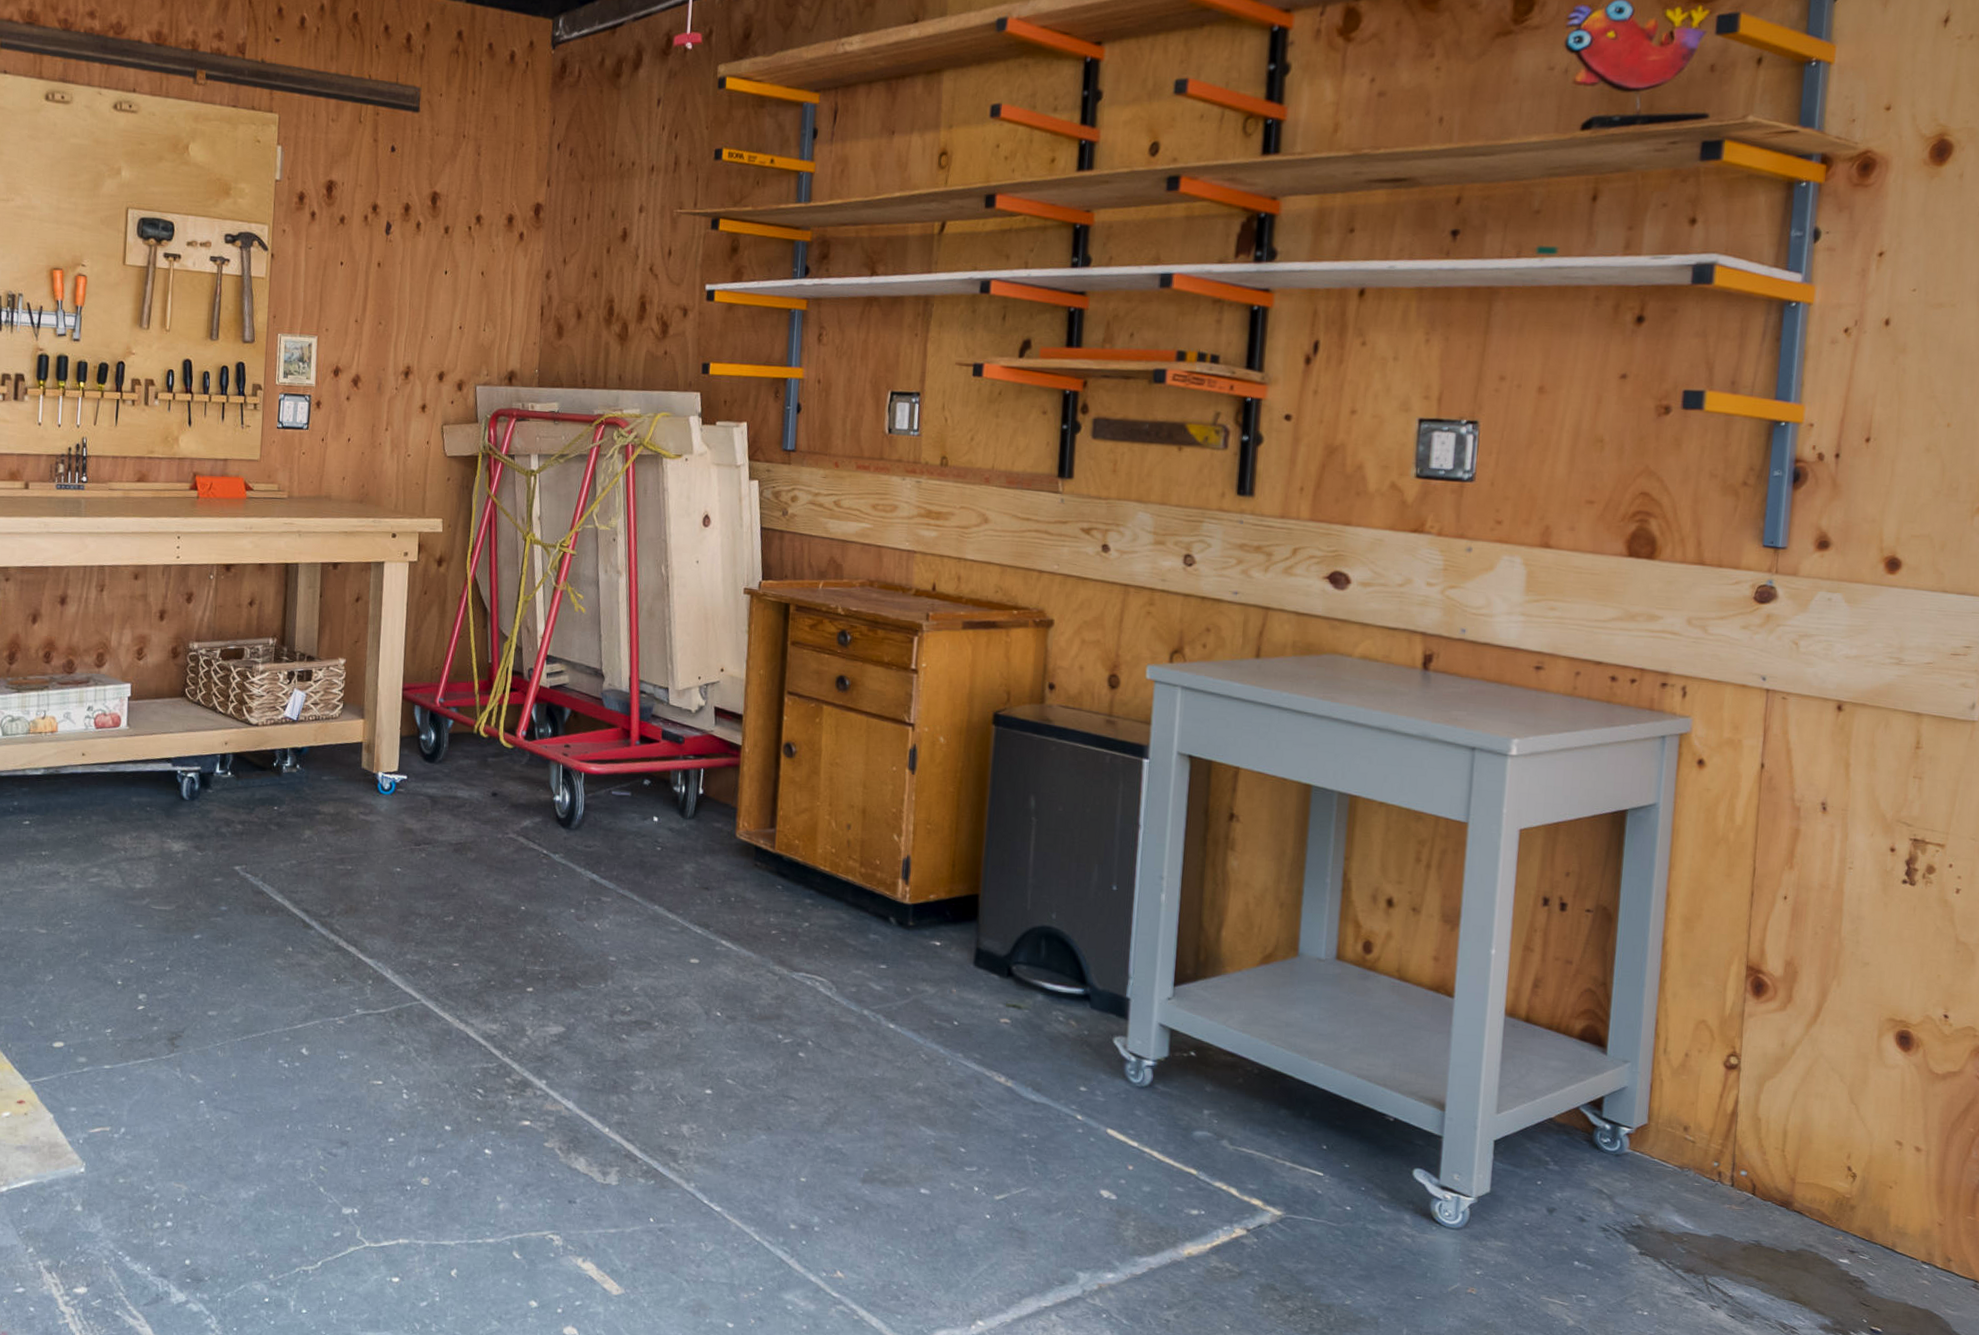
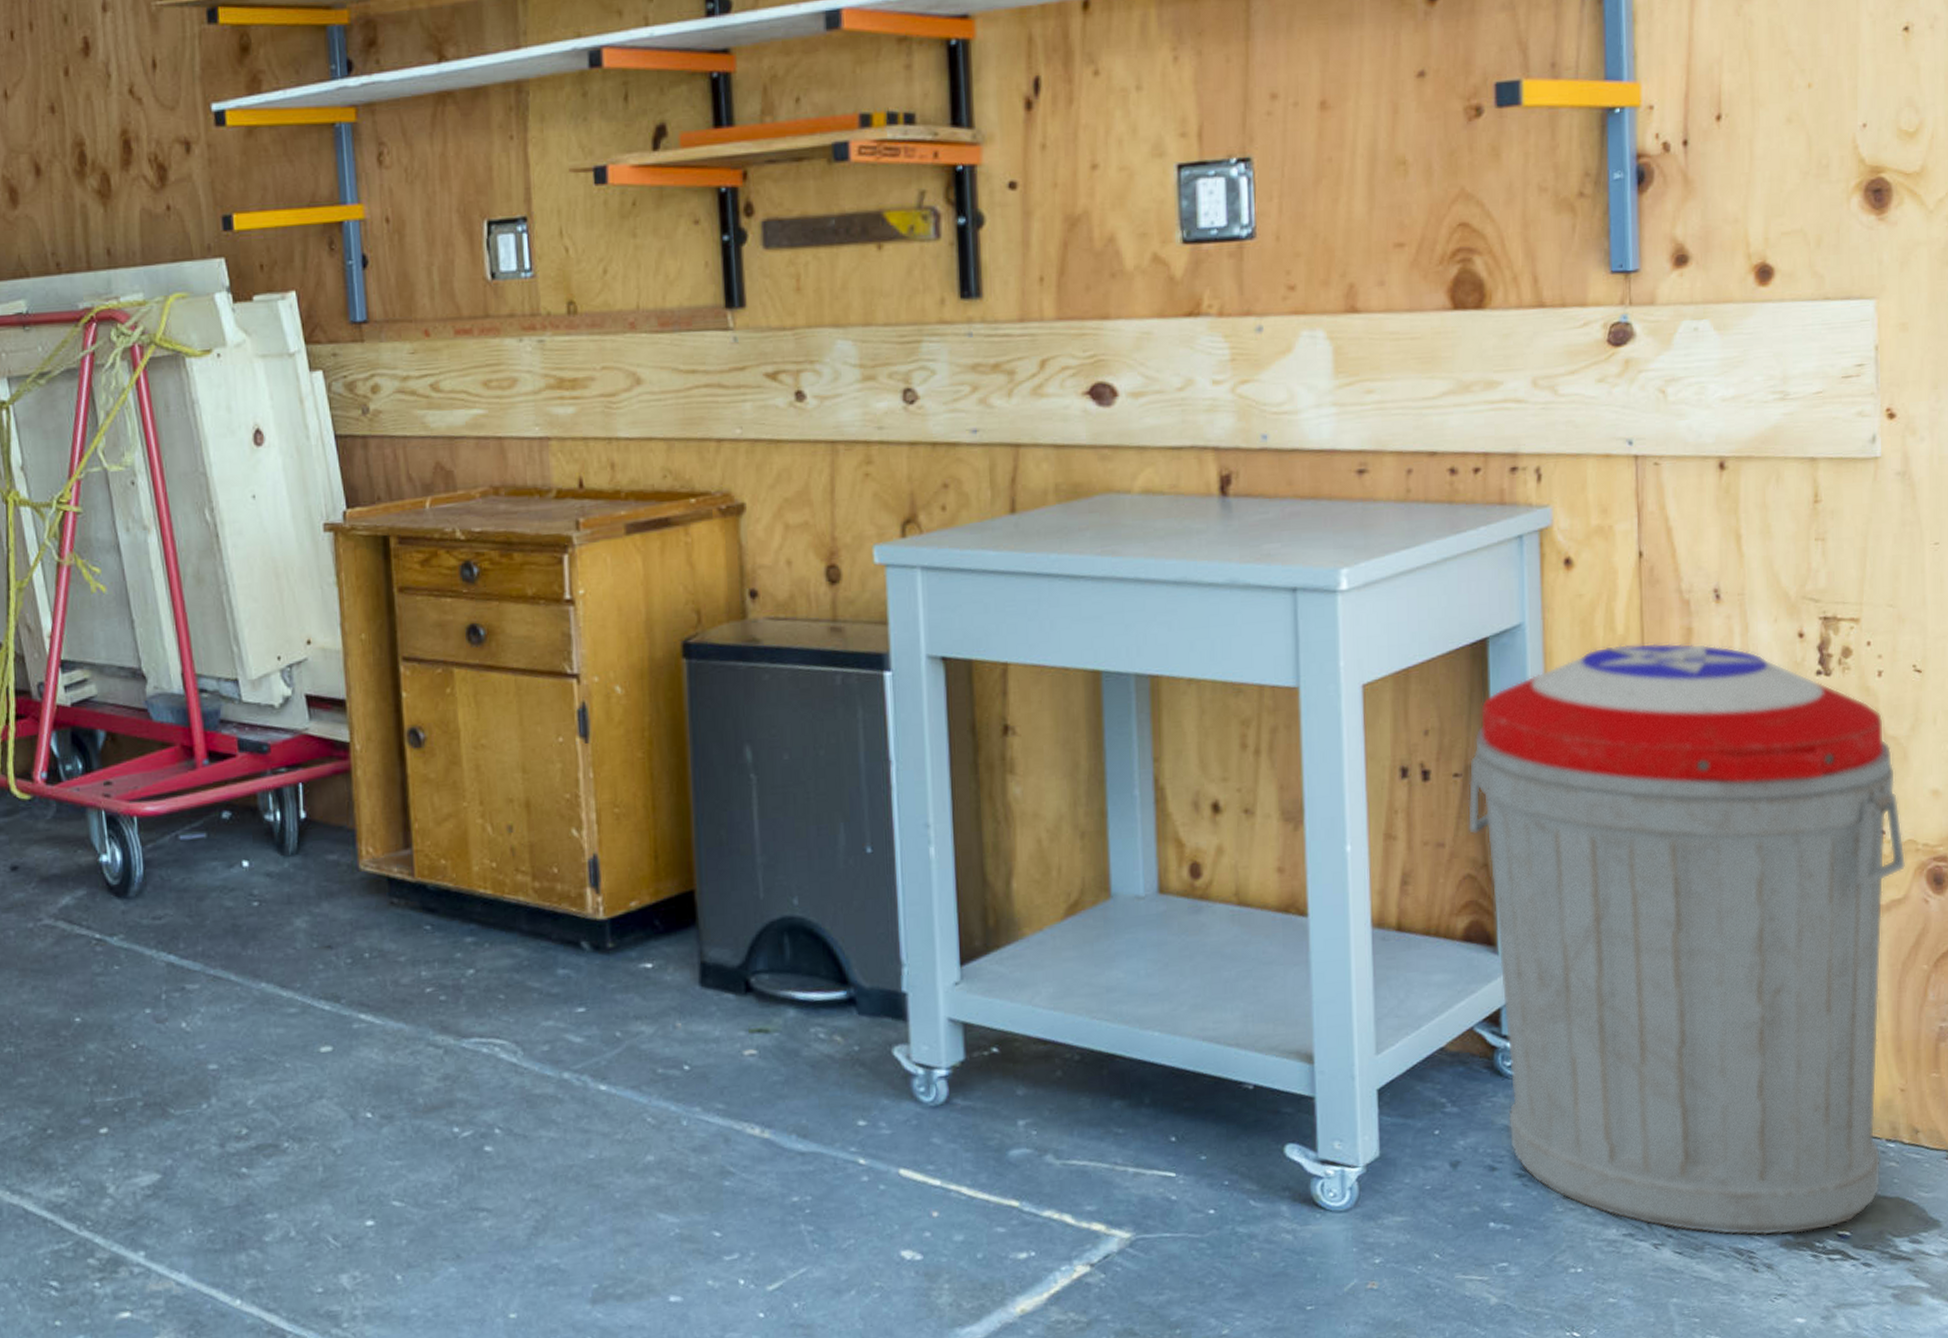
trash can: none [1593,832,1965,1323] -> present [1467,642,1906,1236]

